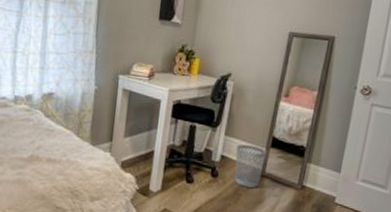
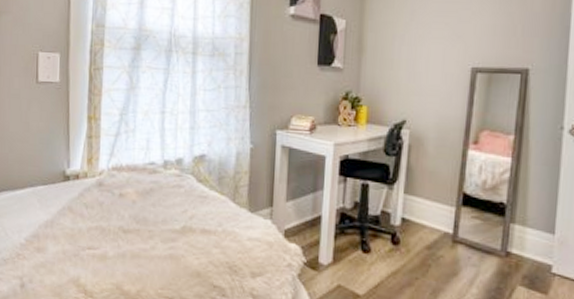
wastebasket: present [234,144,267,188] -> none [419,203,458,257]

